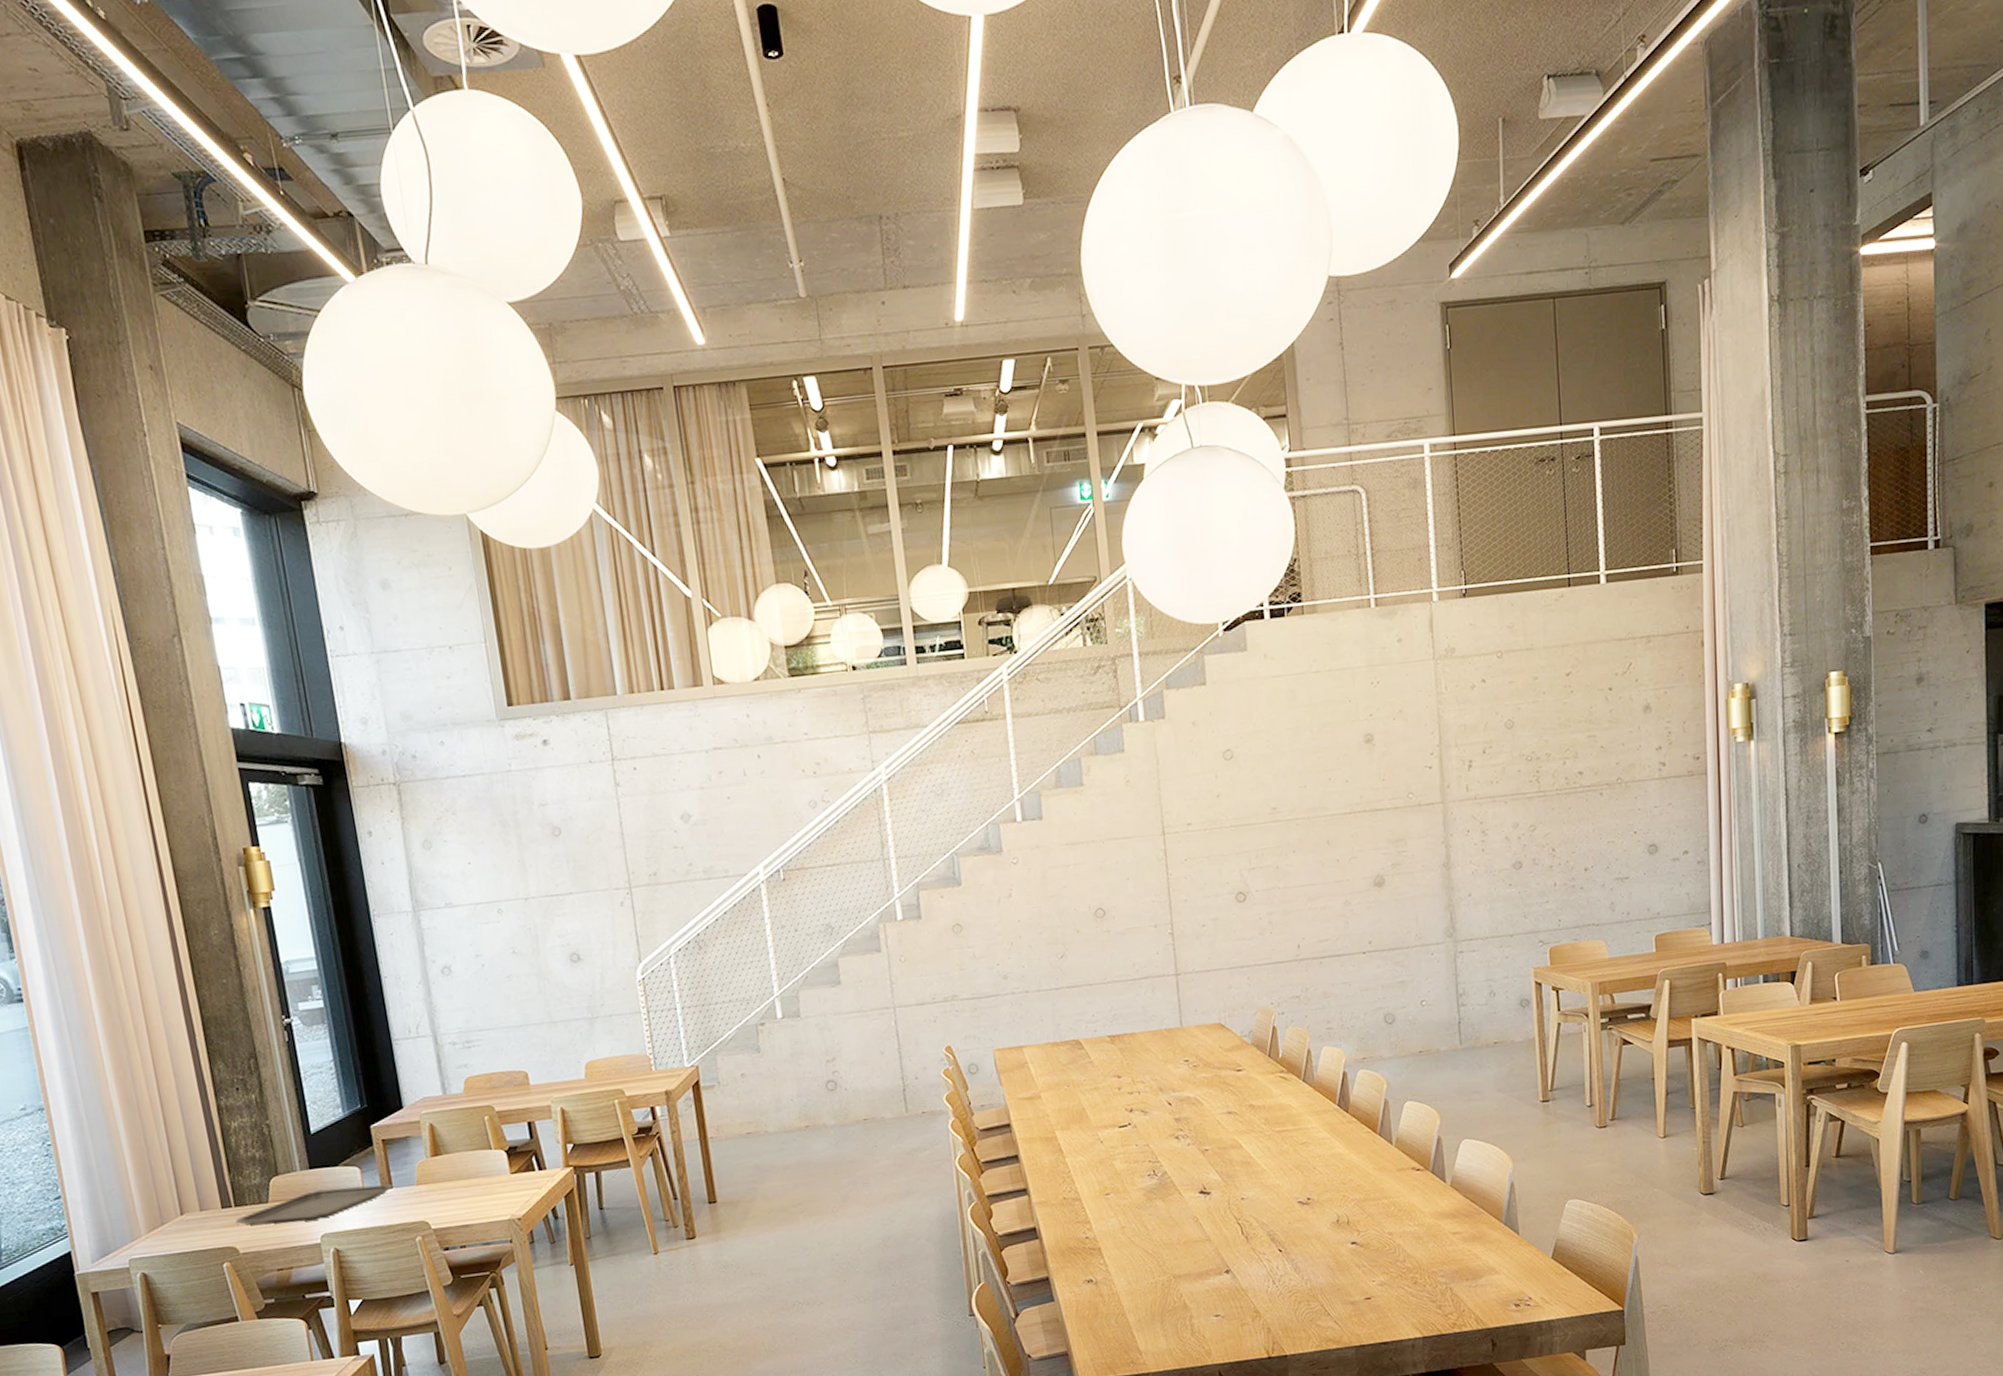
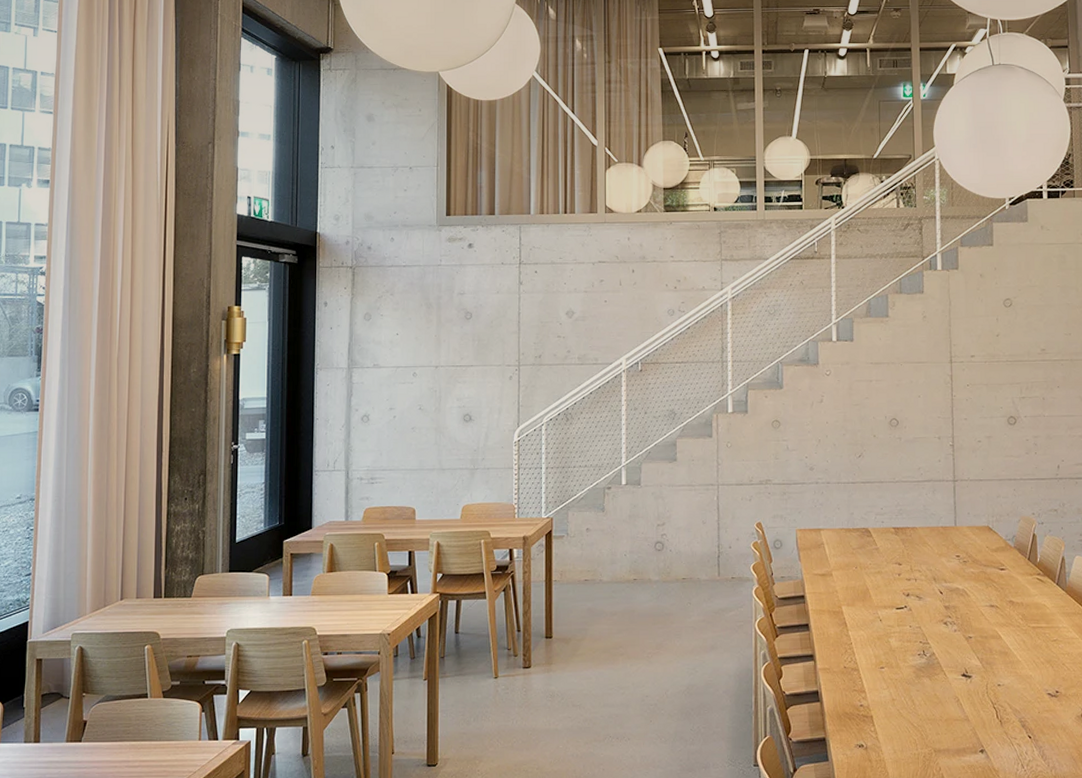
tray: present [235,1184,395,1226] -> none [162,591,293,617]

